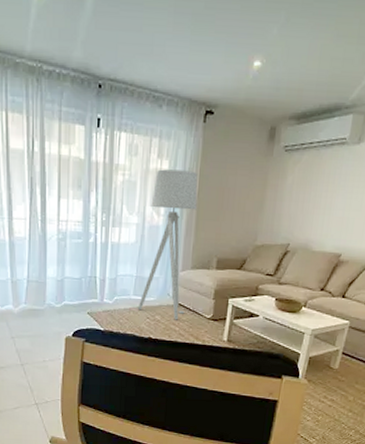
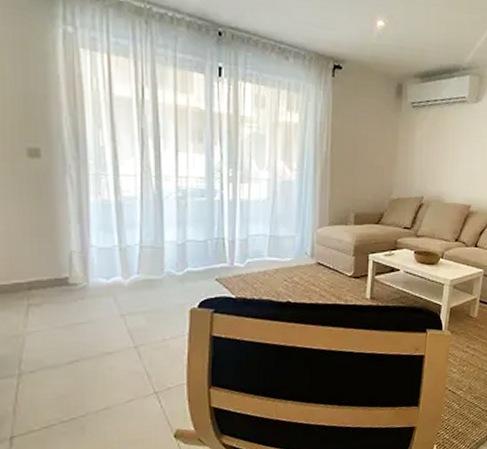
floor lamp: present [138,169,198,320] -> none [274,122,331,281]

